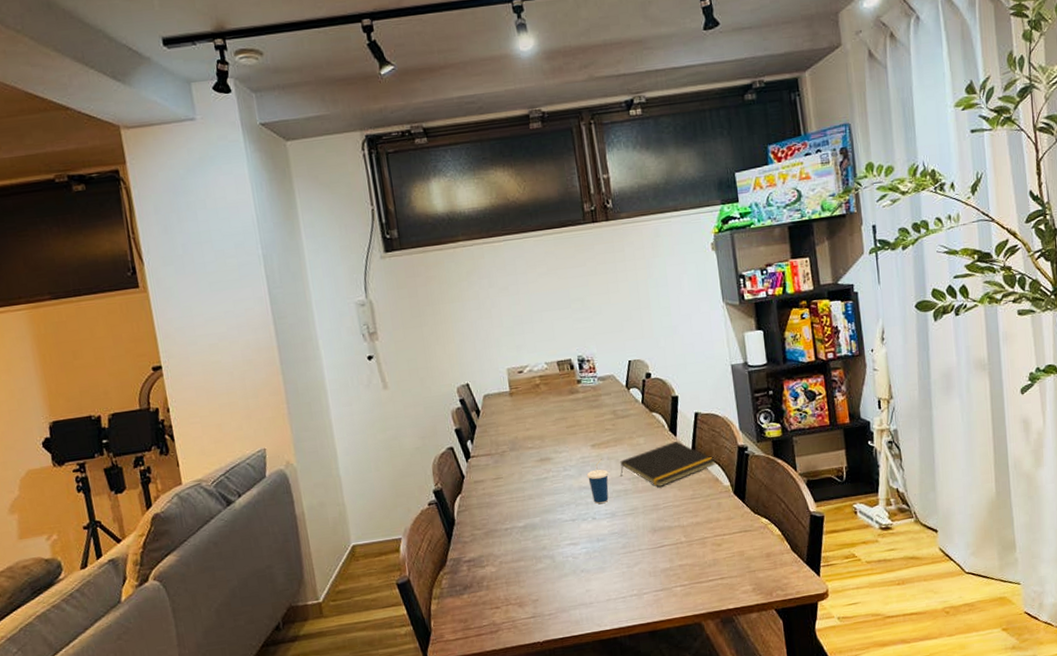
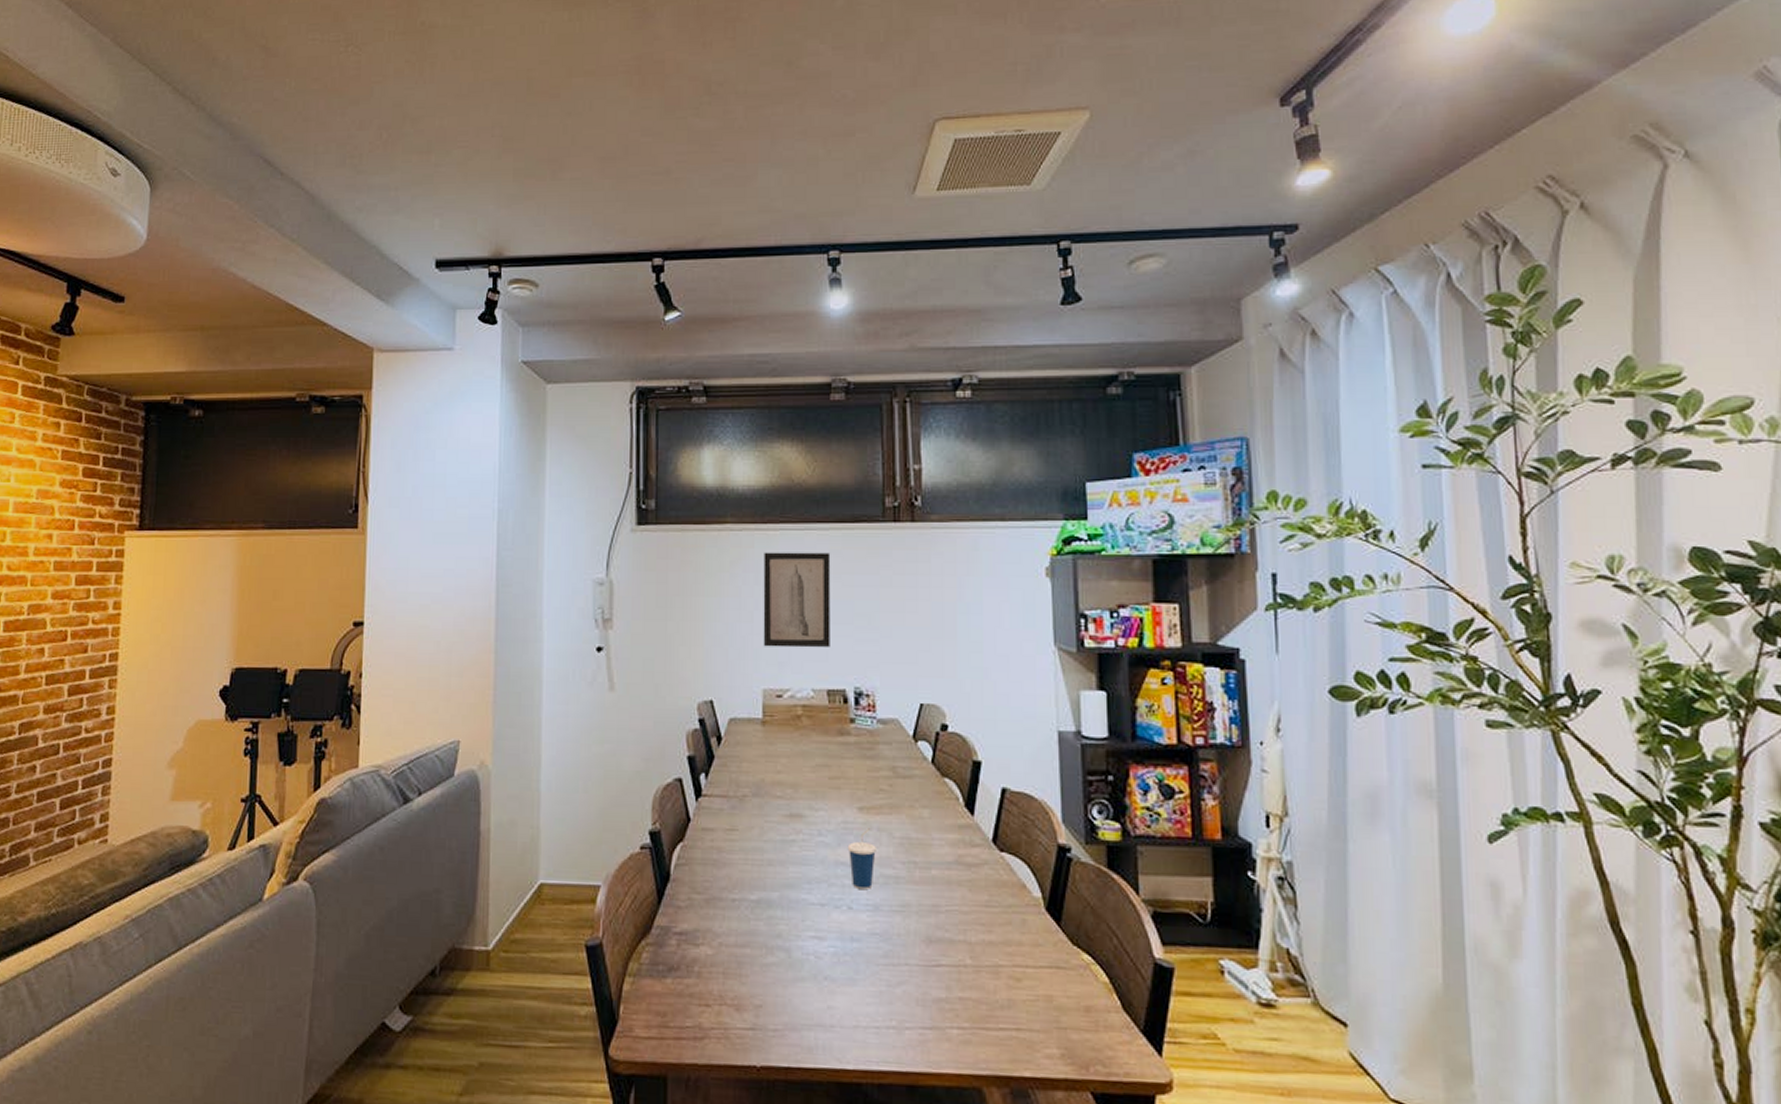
wall art: none [493,254,555,336] -> present [763,552,831,648]
notepad: present [620,441,716,487] -> none [892,823,1025,881]

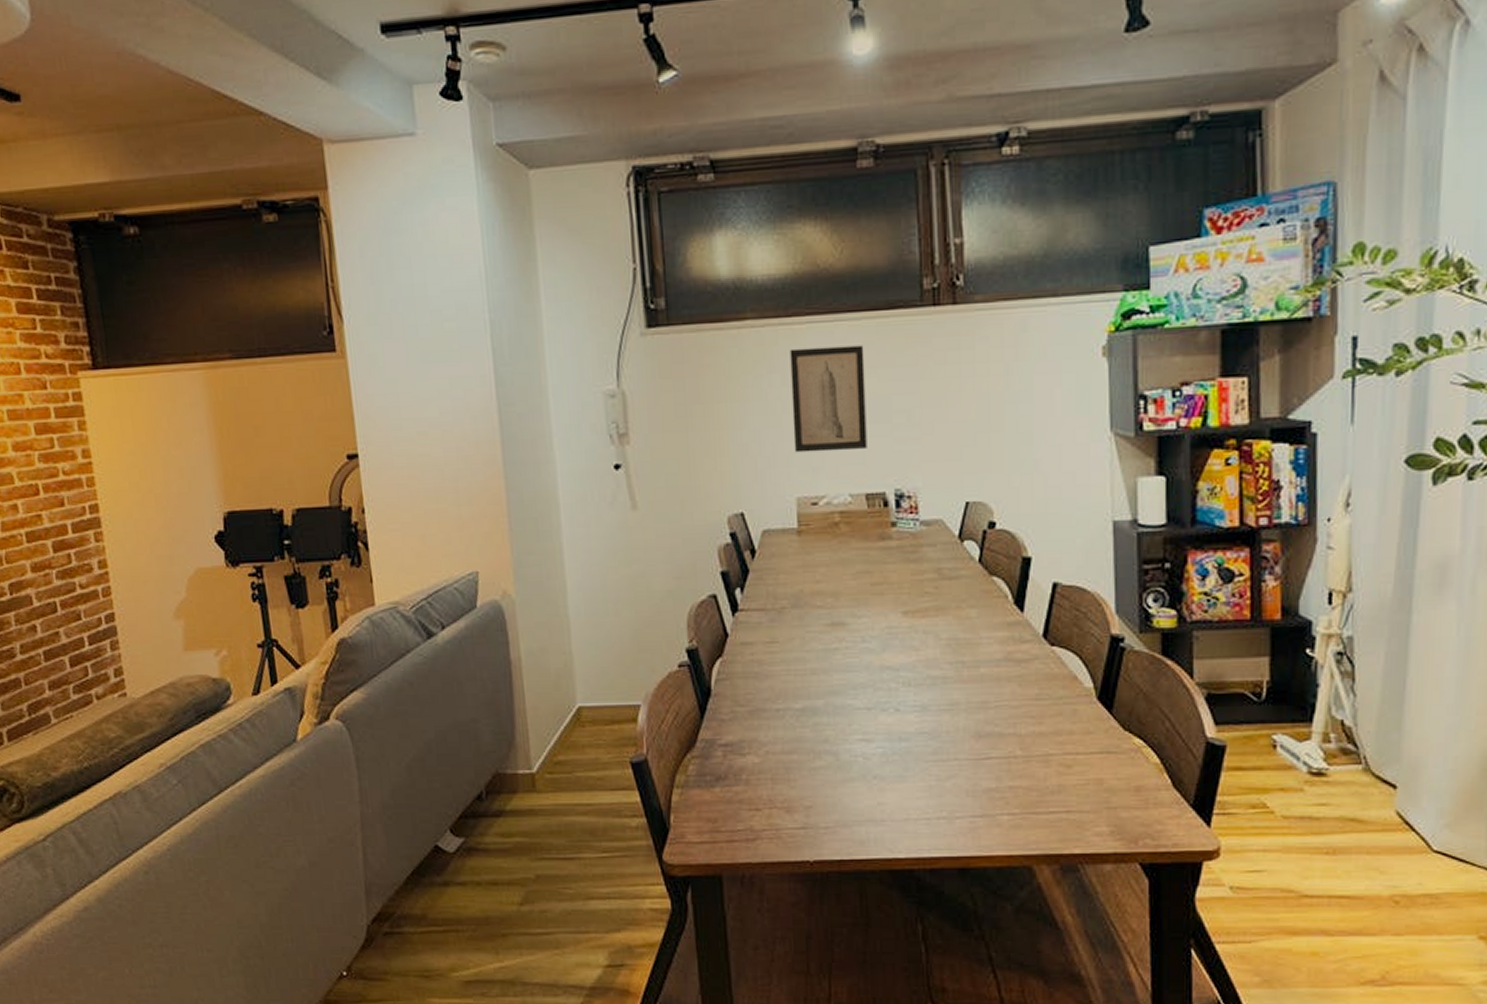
cup: present [847,828,876,890] -> none [892,632,923,692]

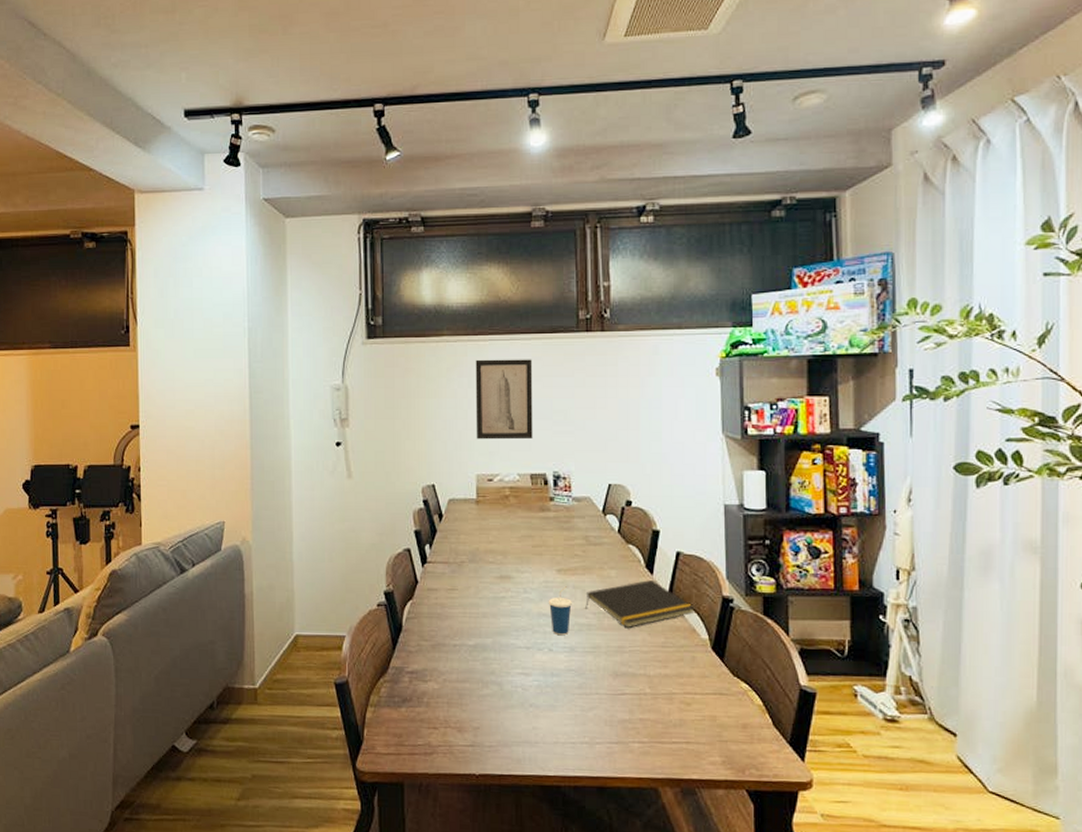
cup: none [892,632,923,692] -> present [548,586,572,636]
notepad: none [939,619,1076,678] -> present [585,580,695,628]

